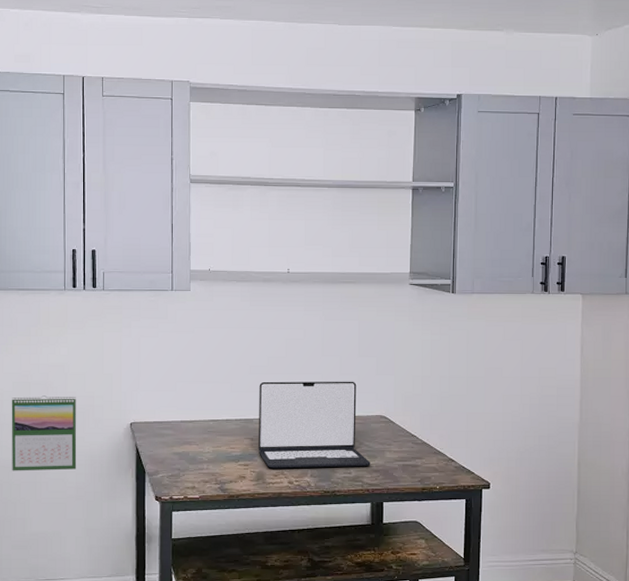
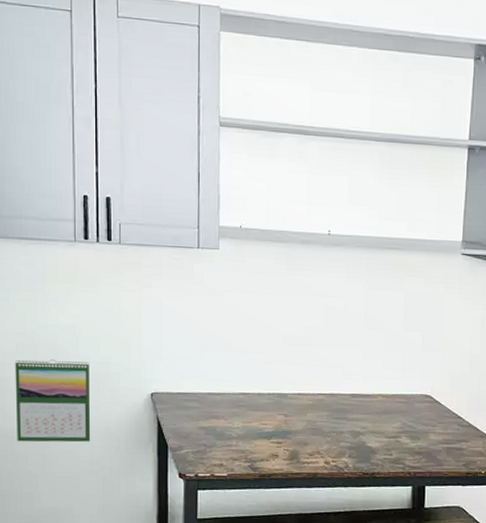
laptop: present [259,381,371,469] -> none [293,353,413,448]

